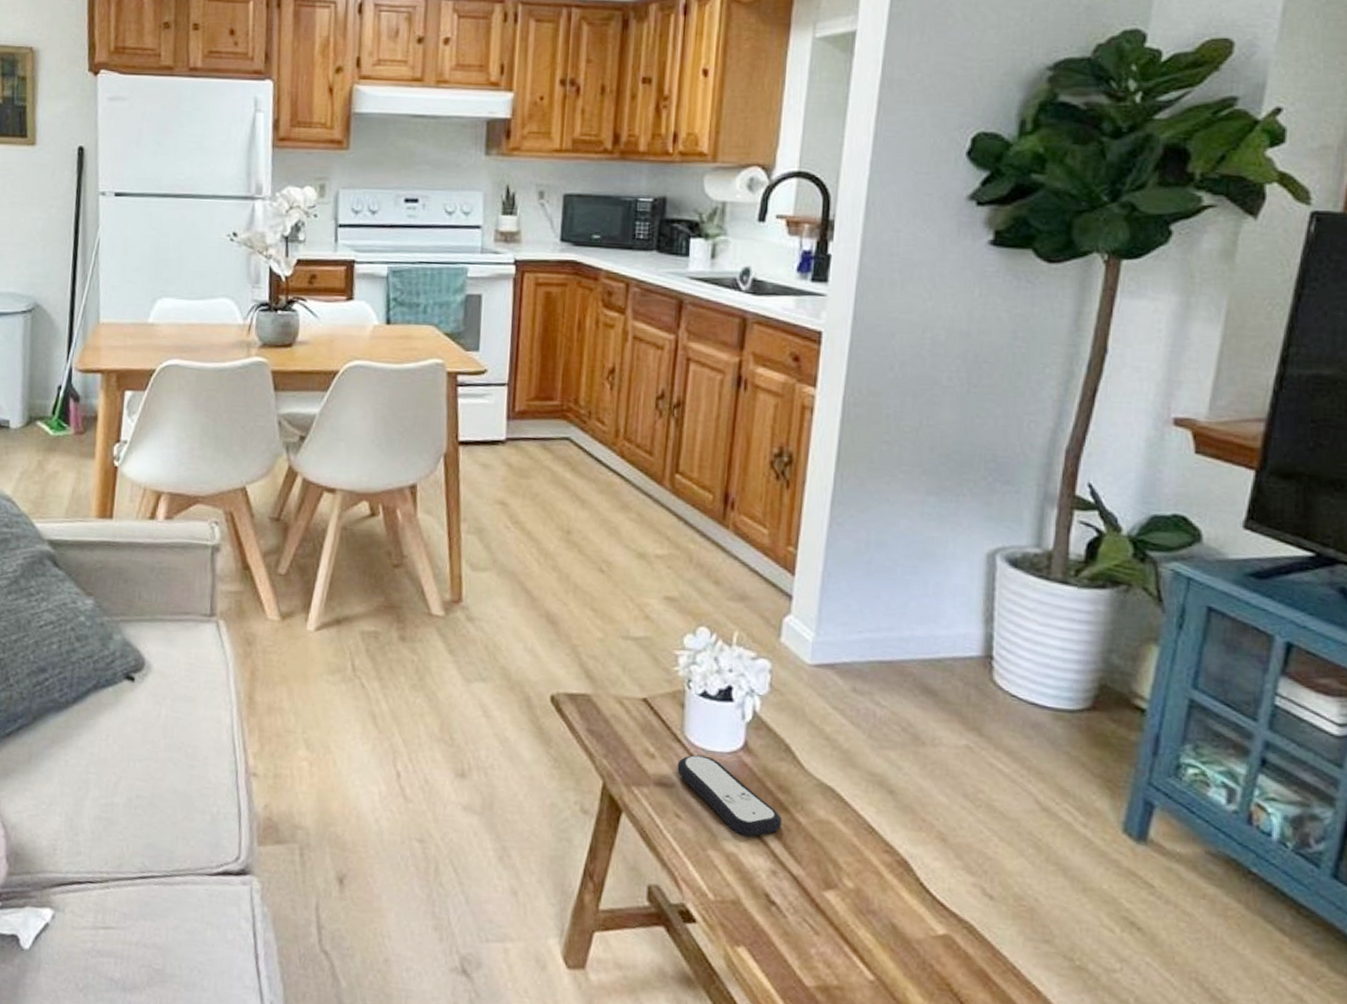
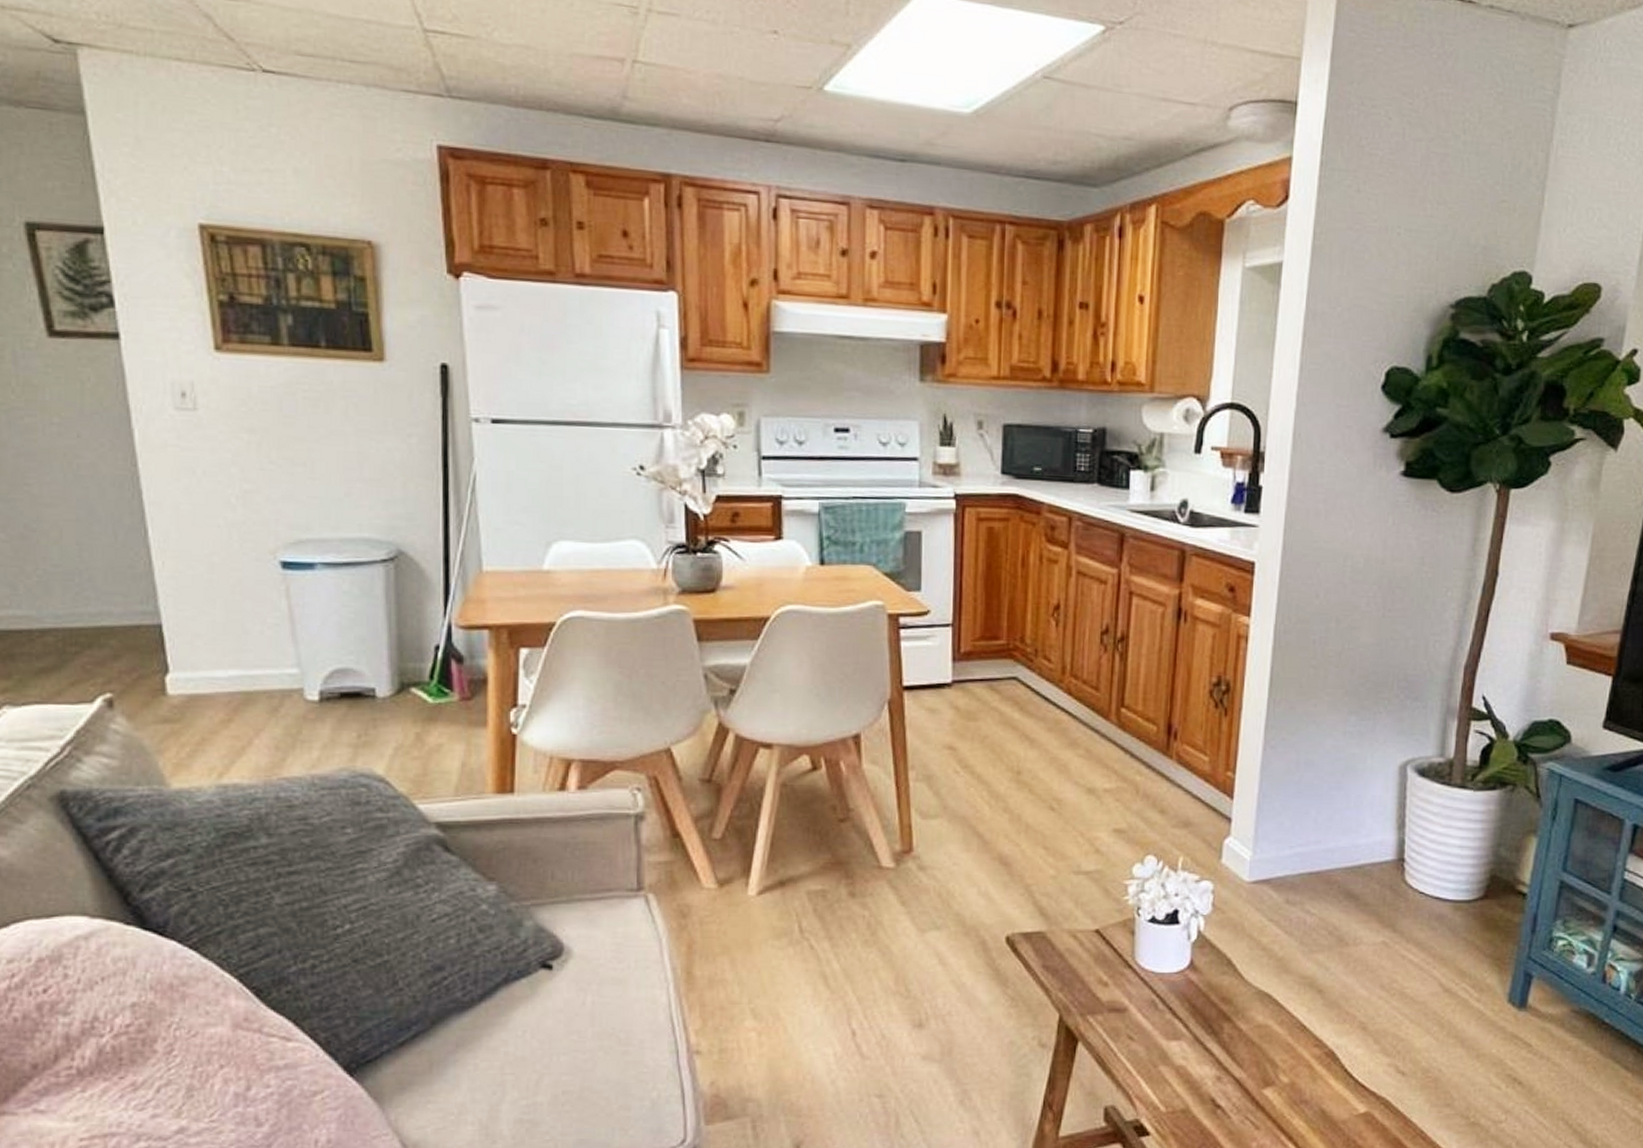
remote control: present [677,754,782,837] -> none [1129,978,1225,1048]

